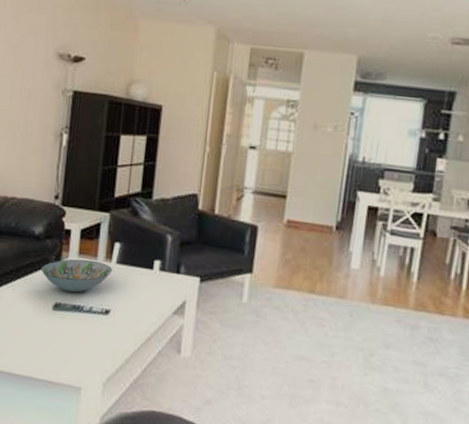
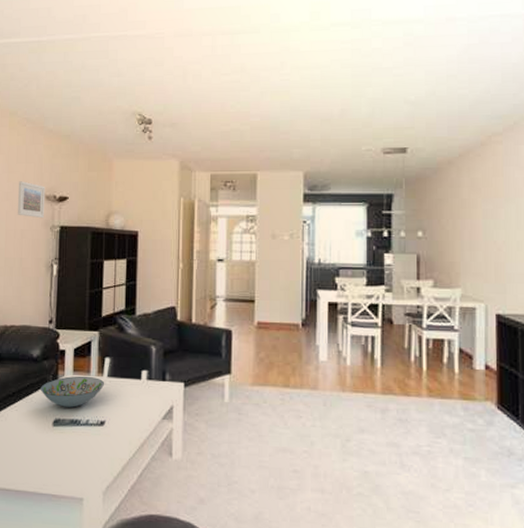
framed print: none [24,33,59,80] -> present [17,181,46,219]

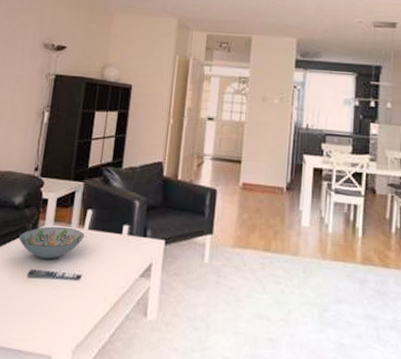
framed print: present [17,181,46,219] -> none [14,28,45,66]

